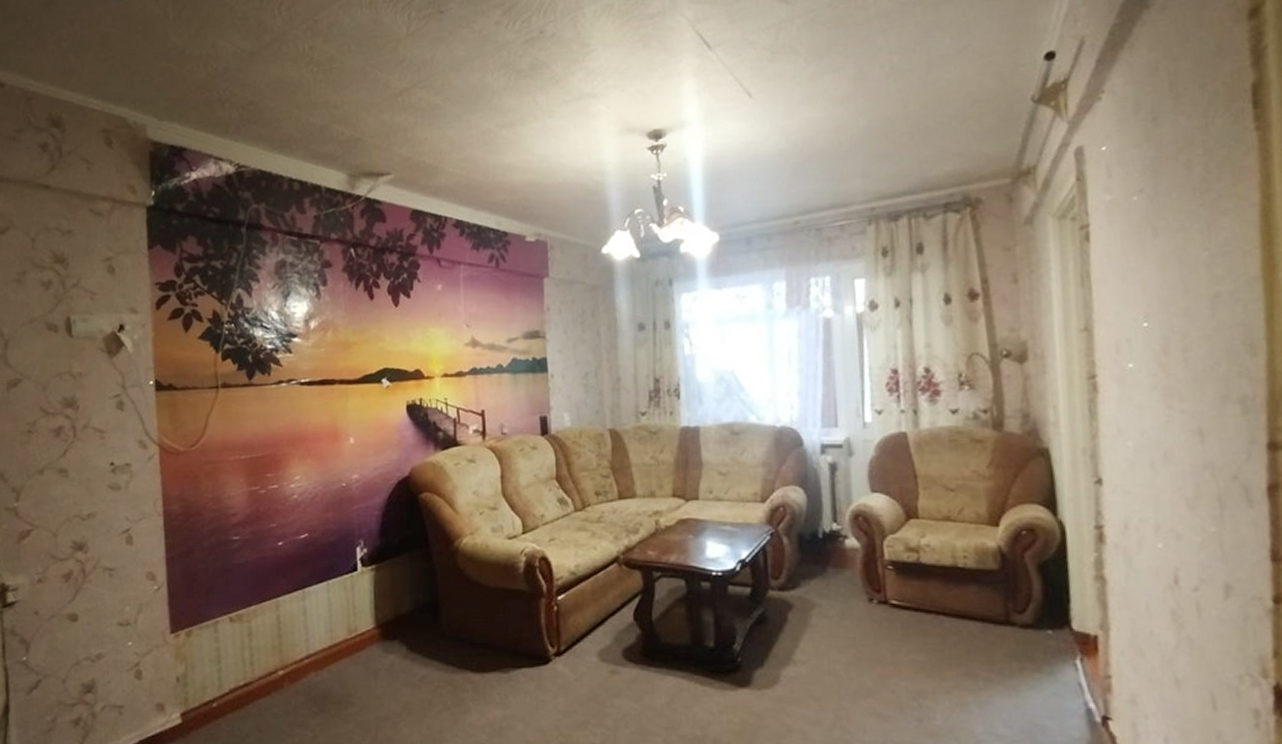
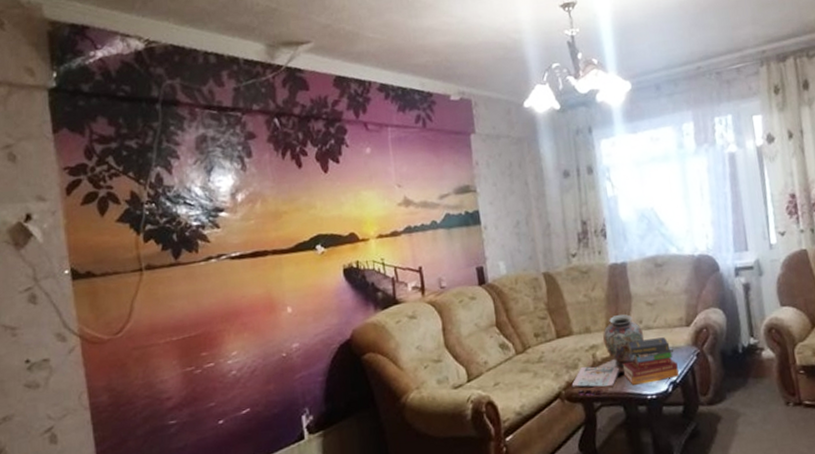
magazine: none [631,532,684,566] -> present [571,366,620,397]
decorative vase: none [659,482,714,550] -> present [596,314,645,379]
books: none [687,511,750,558] -> present [622,337,680,385]

